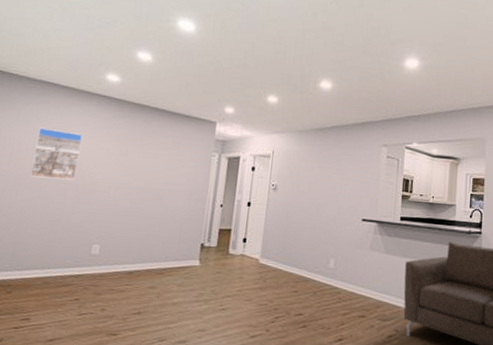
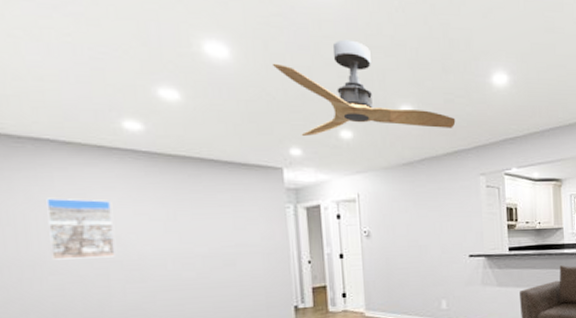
ceiling fan: none [225,23,368,102] -> present [272,39,456,136]

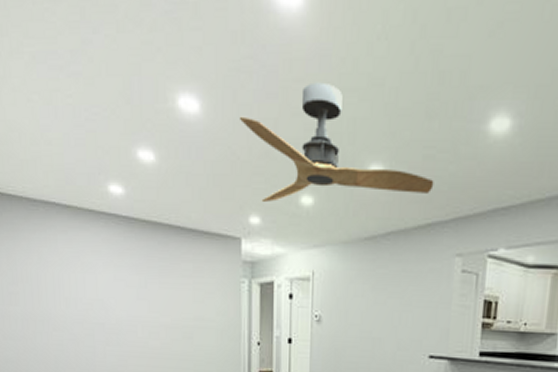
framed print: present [46,198,115,260] -> none [52,259,99,320]

